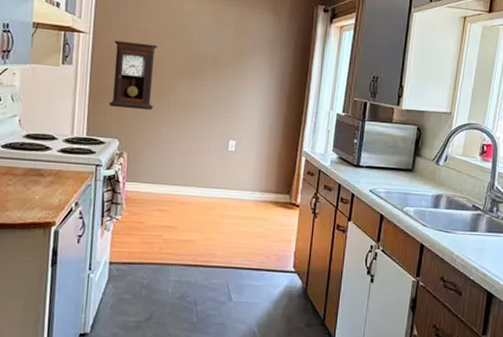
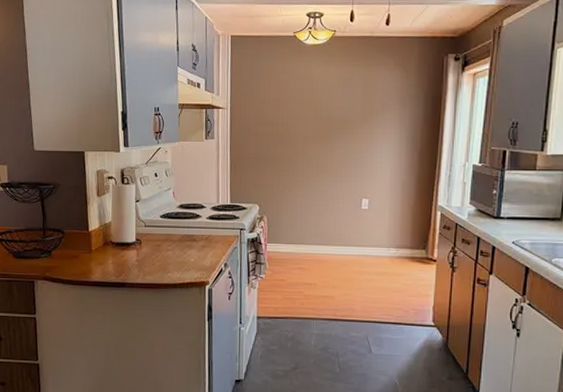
pendulum clock: present [108,40,157,111] -> none [248,113,289,176]

